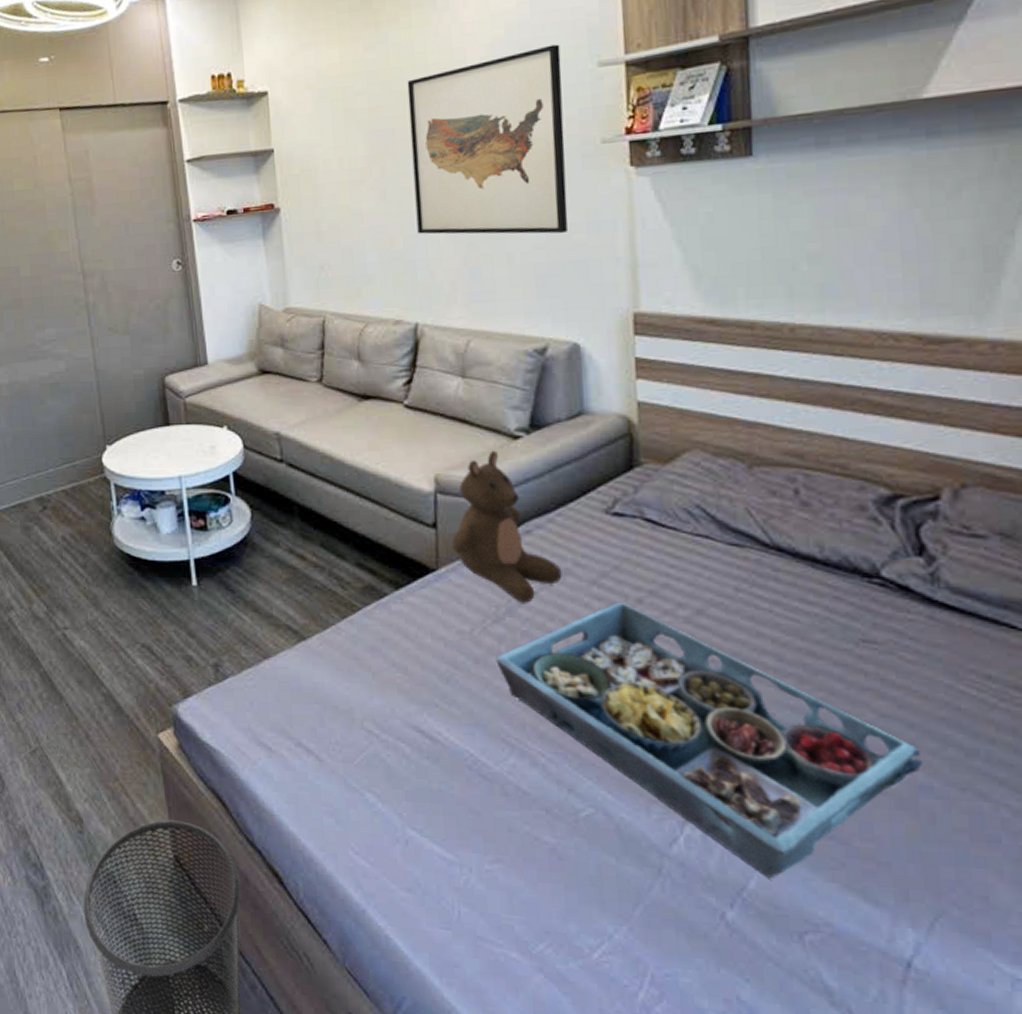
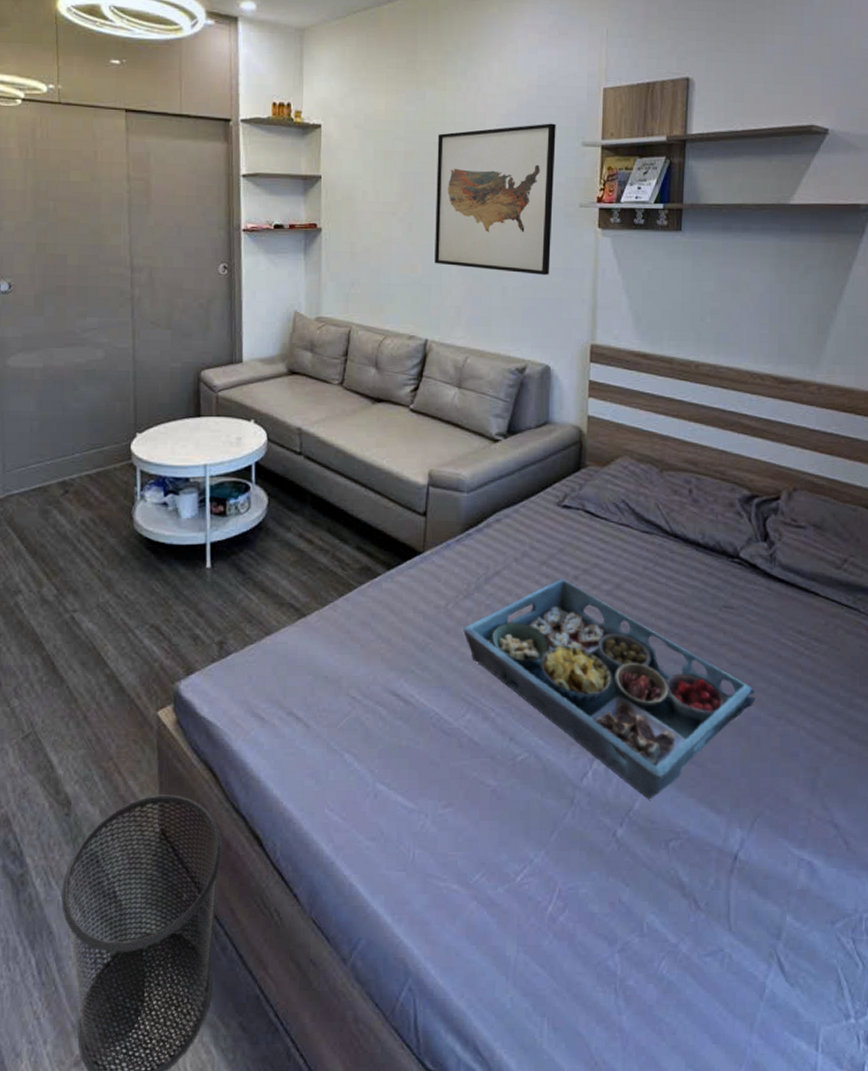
stuffed bear: present [452,450,562,603] -> none [438,451,521,580]

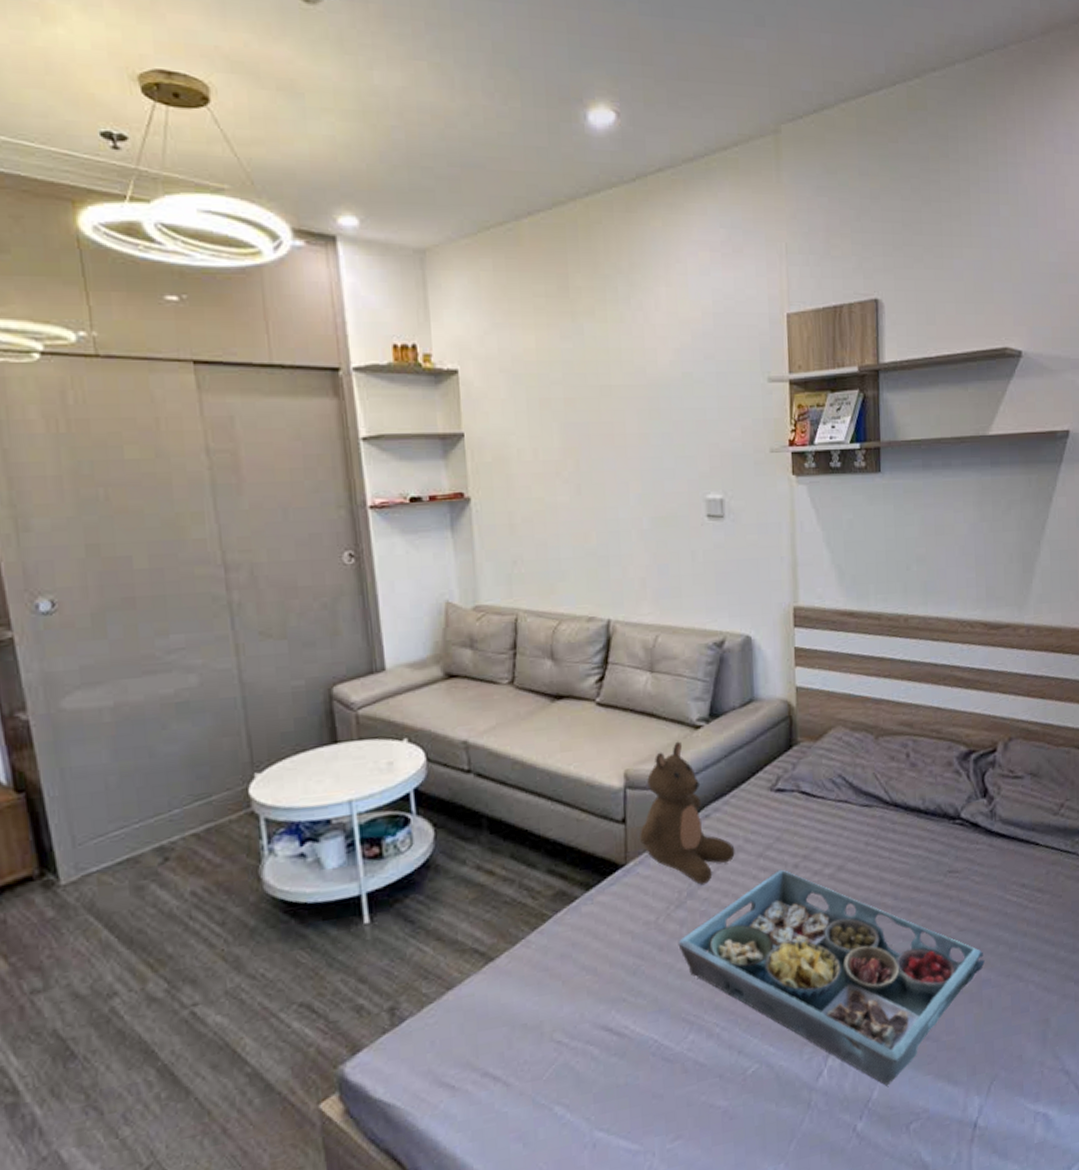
wall art: present [434,123,556,275] -> none [602,357,743,534]
stuffed bear: none [438,451,521,580] -> present [640,741,735,885]

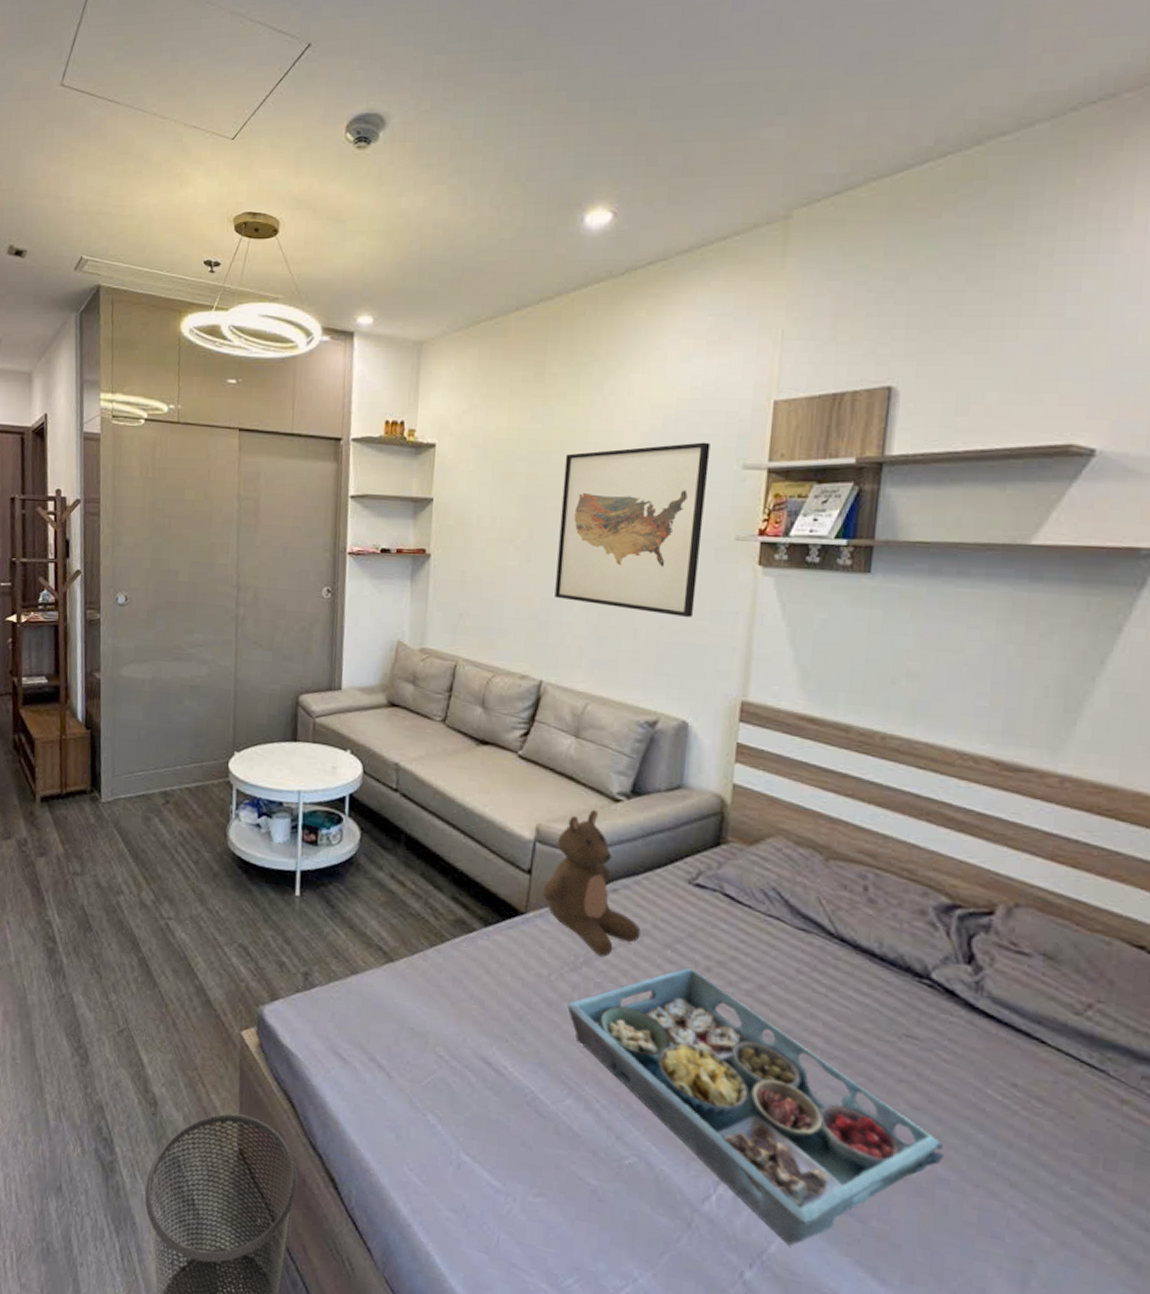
wall art: none [602,357,743,534] -> present [554,442,711,617]

